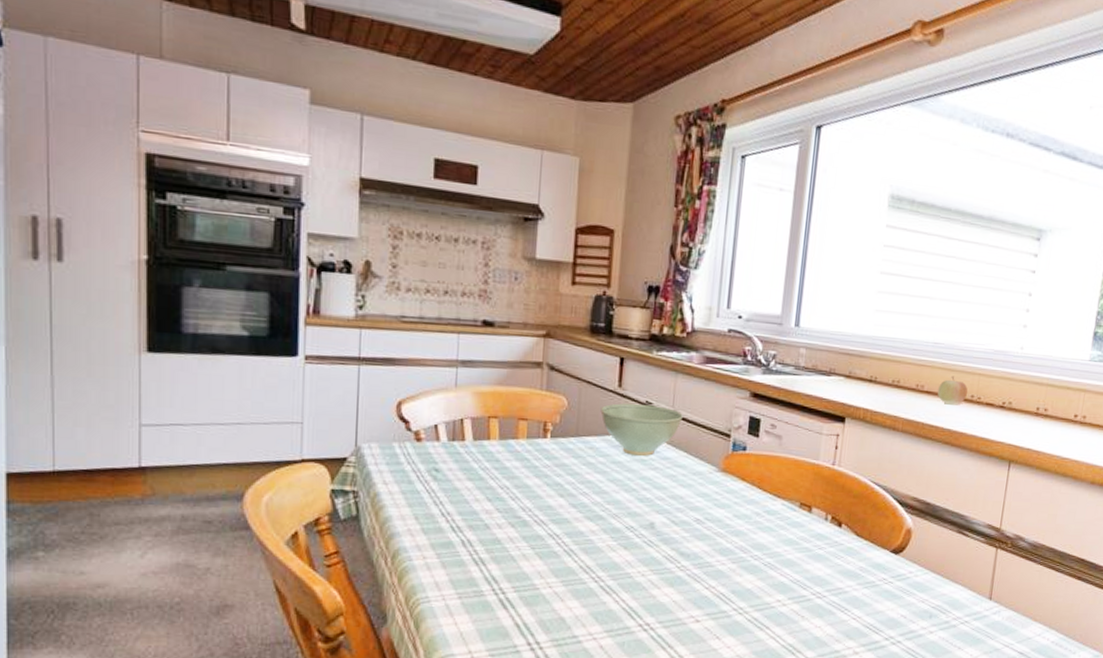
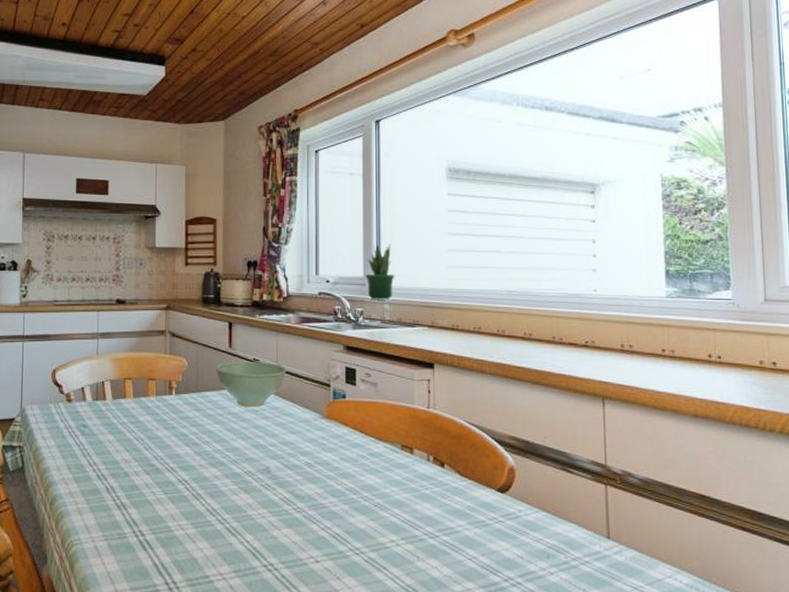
planter: none [783,278,816,344] -> present [366,243,395,300]
fruit: present [937,375,968,405] -> none [518,319,548,347]

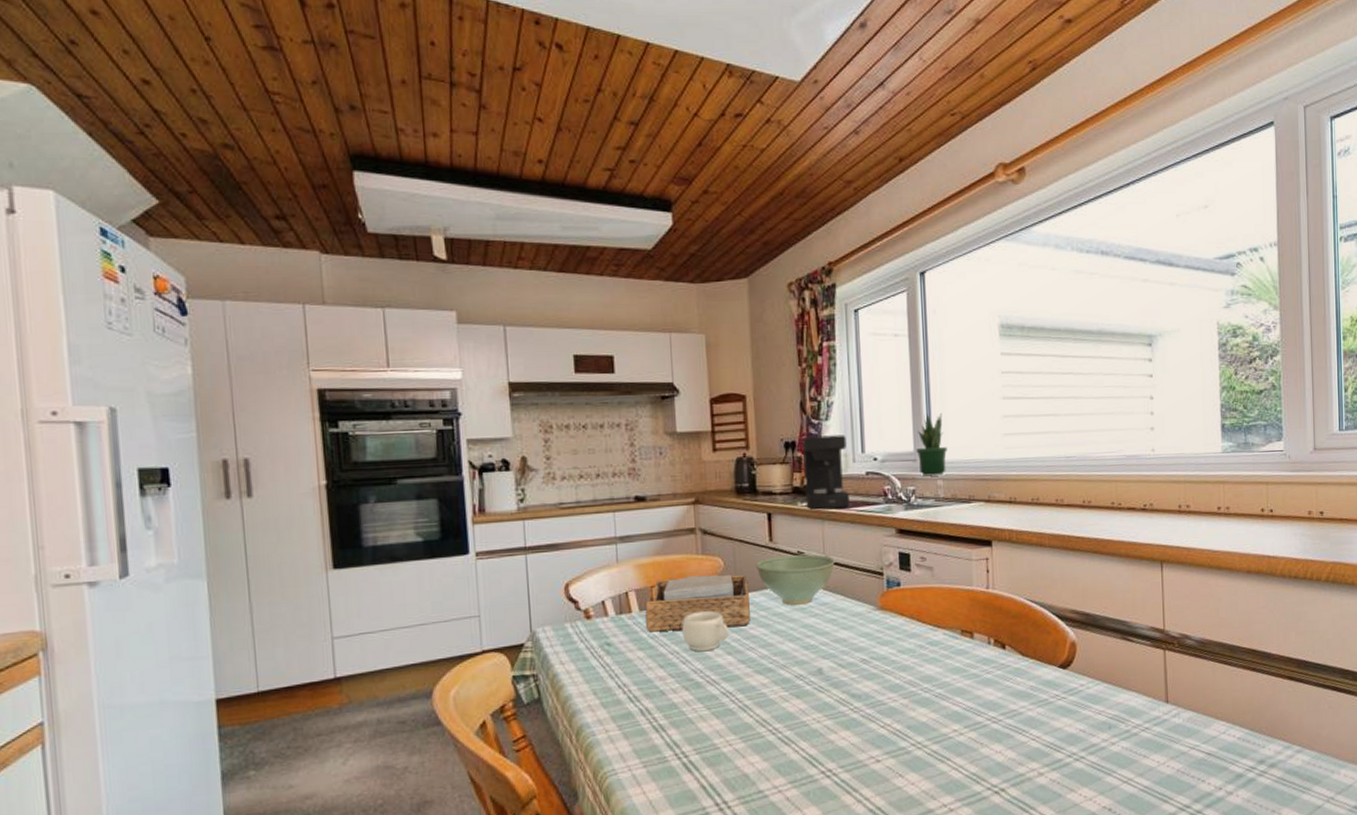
napkin holder: none [116,372,209,422] -> present [645,574,751,632]
cup: none [148,405,188,441] -> present [682,611,729,652]
coffee maker: none [263,257,302,323] -> present [802,434,849,510]

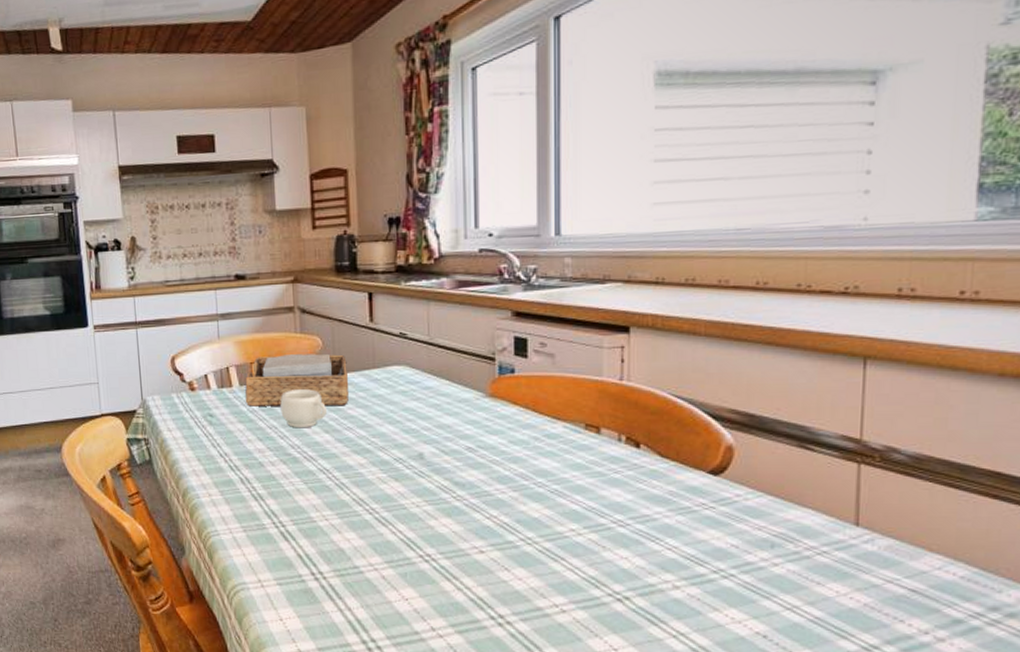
bowl: present [755,554,835,606] -> none [355,336,440,389]
coffee maker: present [802,434,849,510] -> none [408,208,459,290]
planter: present [916,412,948,477] -> none [540,180,579,254]

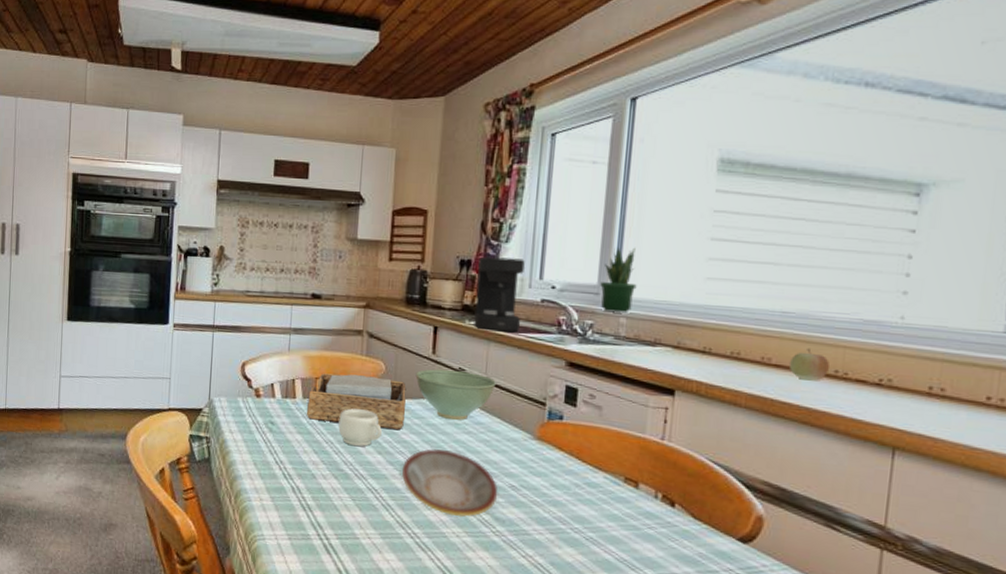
plate: none [352,420,455,485] -> present [401,449,498,517]
bowl: none [355,336,440,389] -> present [415,369,496,421]
coffee maker: none [408,208,459,290] -> present [474,256,525,333]
planter: none [540,180,579,254] -> present [600,247,637,314]
fruit: none [747,264,791,298] -> present [788,348,829,381]

